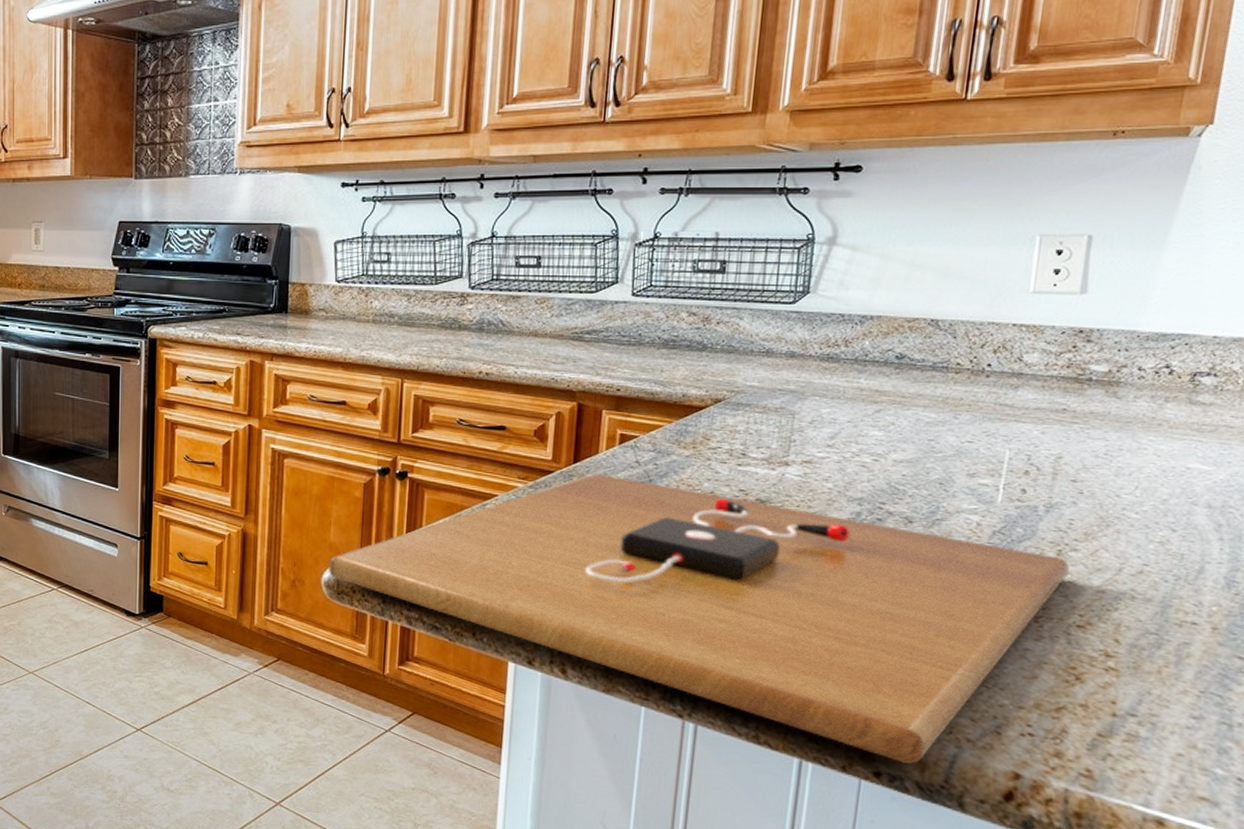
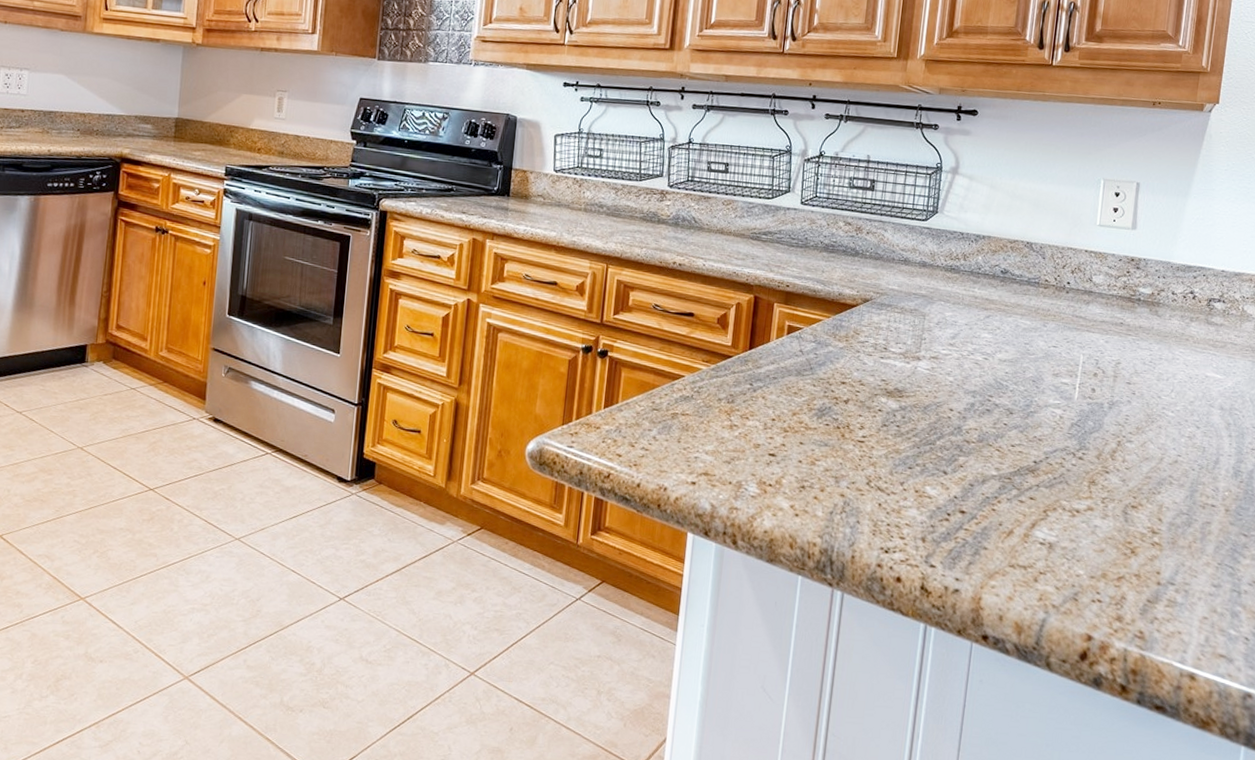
cutting board: present [328,473,1069,764] -> none [533,360,1126,628]

